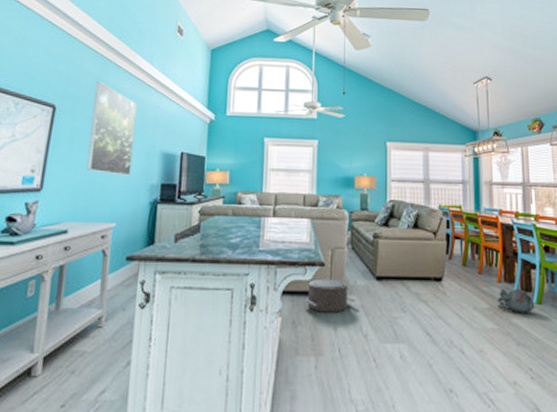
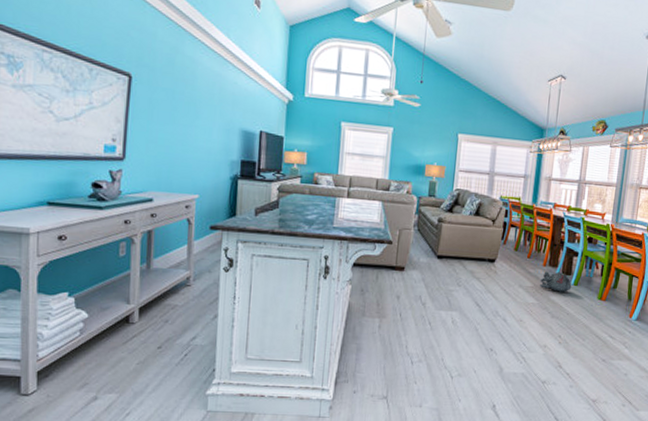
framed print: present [86,82,137,176] -> none [167,52,215,151]
pouf: present [305,278,356,313] -> none [372,254,418,284]

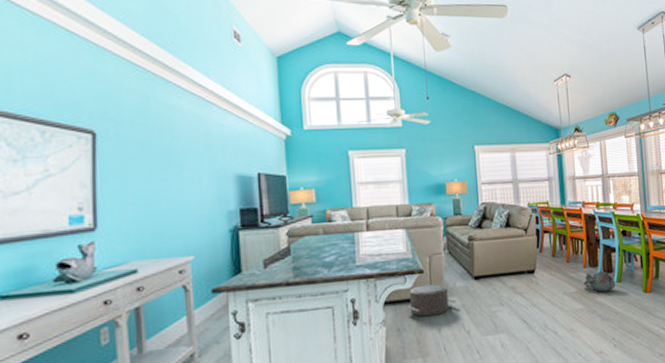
pouf: none [372,254,418,284] -> present [407,284,457,317]

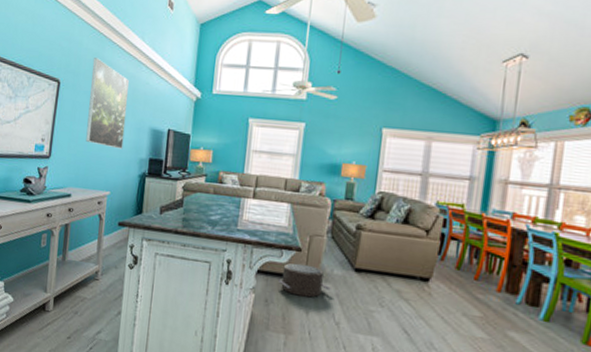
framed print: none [141,100,202,205] -> present [85,58,129,149]
plush toy: present [583,271,616,292] -> none [492,299,541,329]

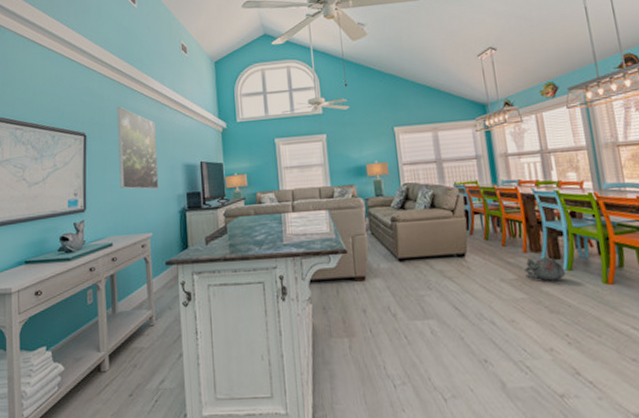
pouf: present [278,263,331,298] -> none [332,264,381,297]
plush toy: none [492,299,541,329] -> present [524,257,566,281]

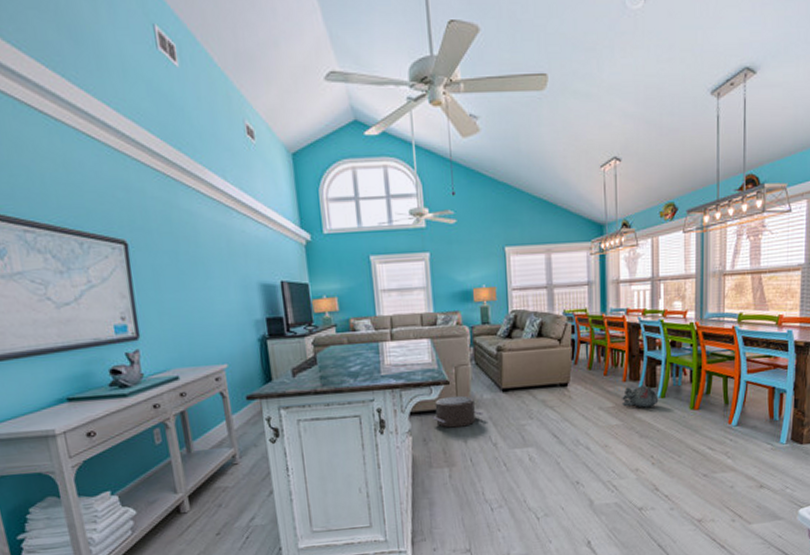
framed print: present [116,107,159,190] -> none [165,207,231,314]
pouf: none [332,264,381,297] -> present [433,395,484,428]

